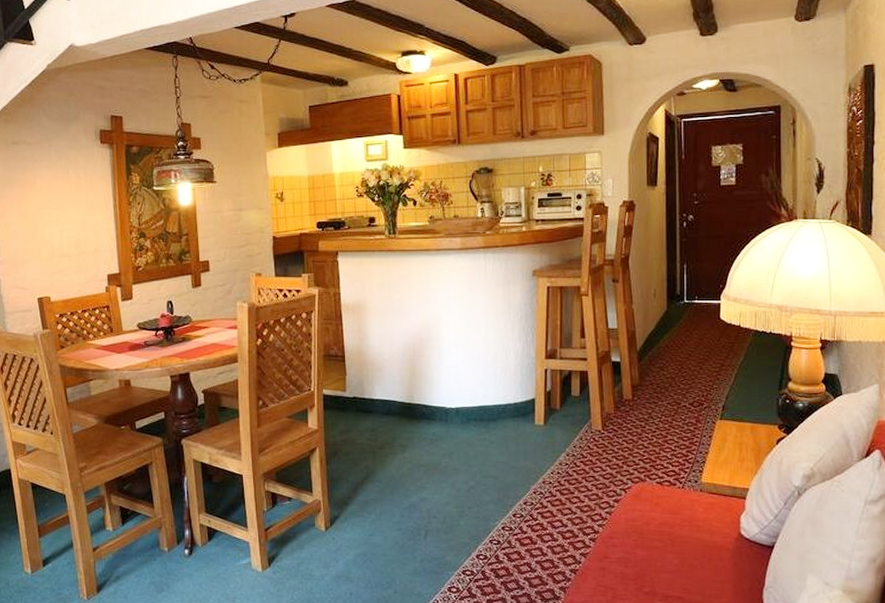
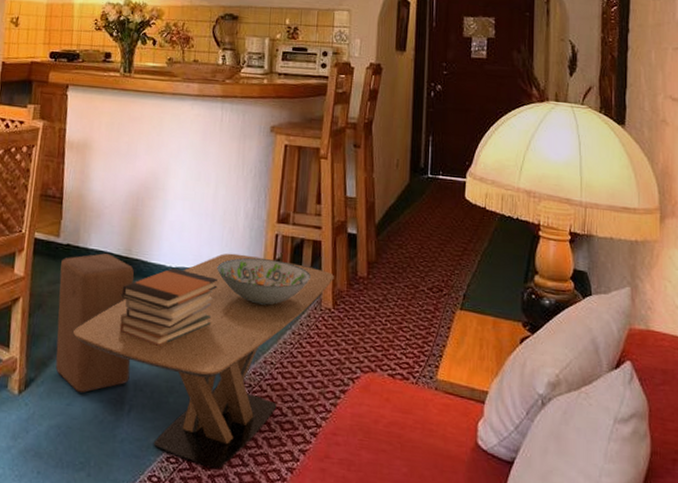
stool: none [350,402,423,523] -> present [55,253,135,393]
coffee table: none [368,390,601,576] -> present [73,253,334,468]
book stack: none [407,408,495,478] -> present [119,267,218,346]
decorative bowl: none [493,392,580,433] -> present [217,257,310,305]

